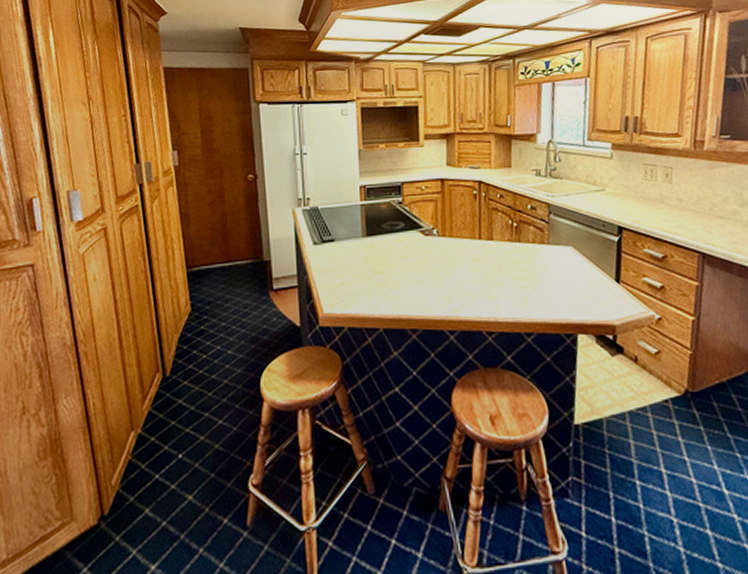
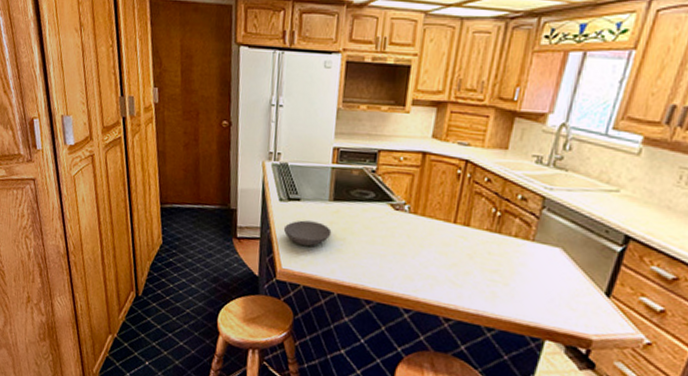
bowl: none [321,259,369,285] -> present [283,220,332,246]

